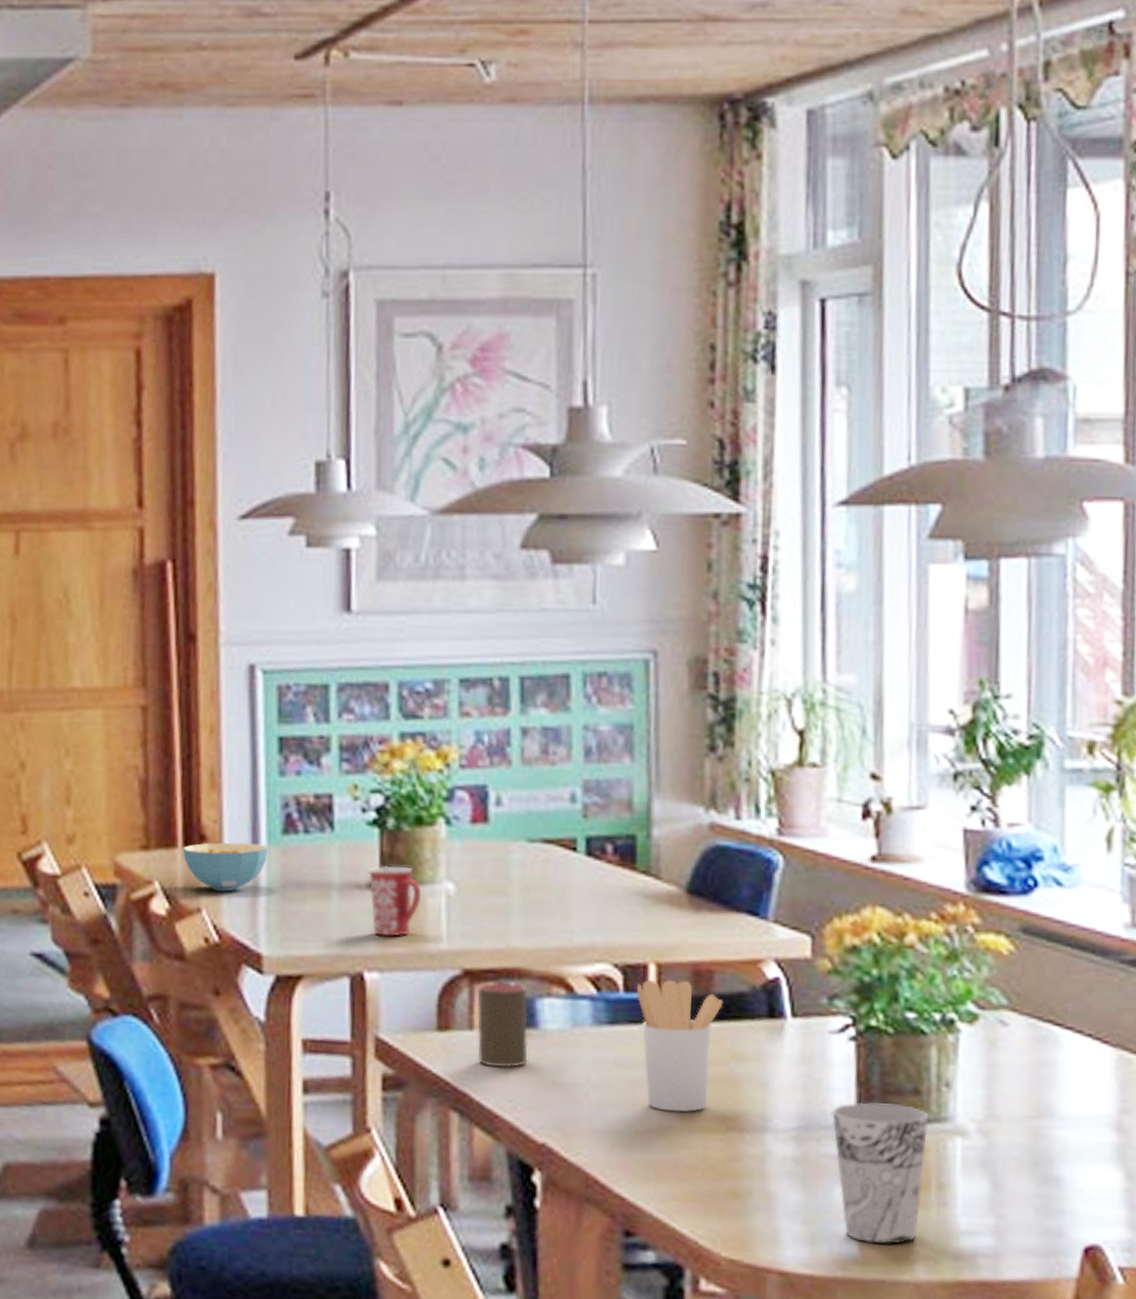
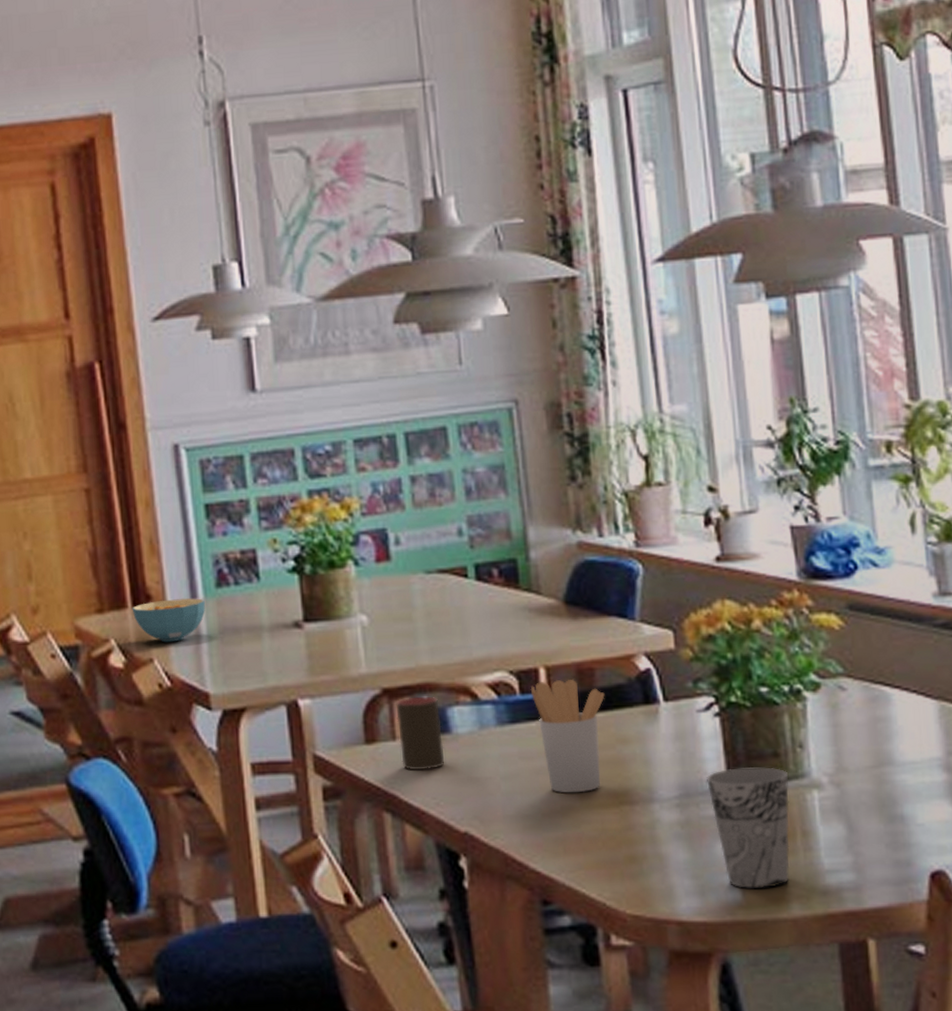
mug: present [367,865,422,937] -> none [292,605,341,667]

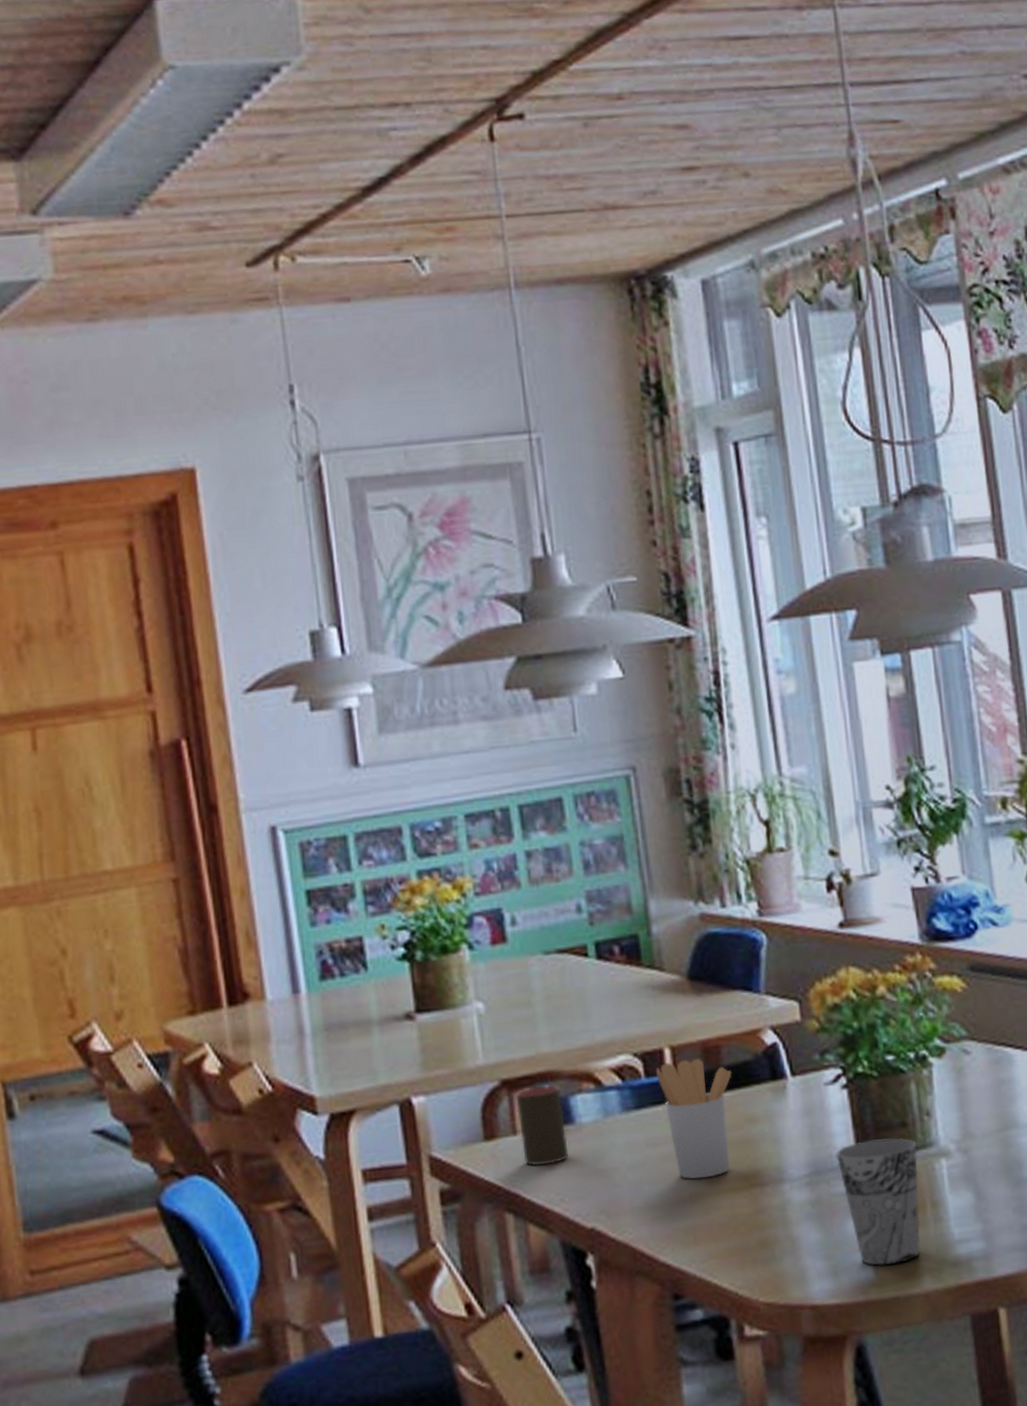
cereal bowl: present [132,598,205,643] -> none [227,993,309,1044]

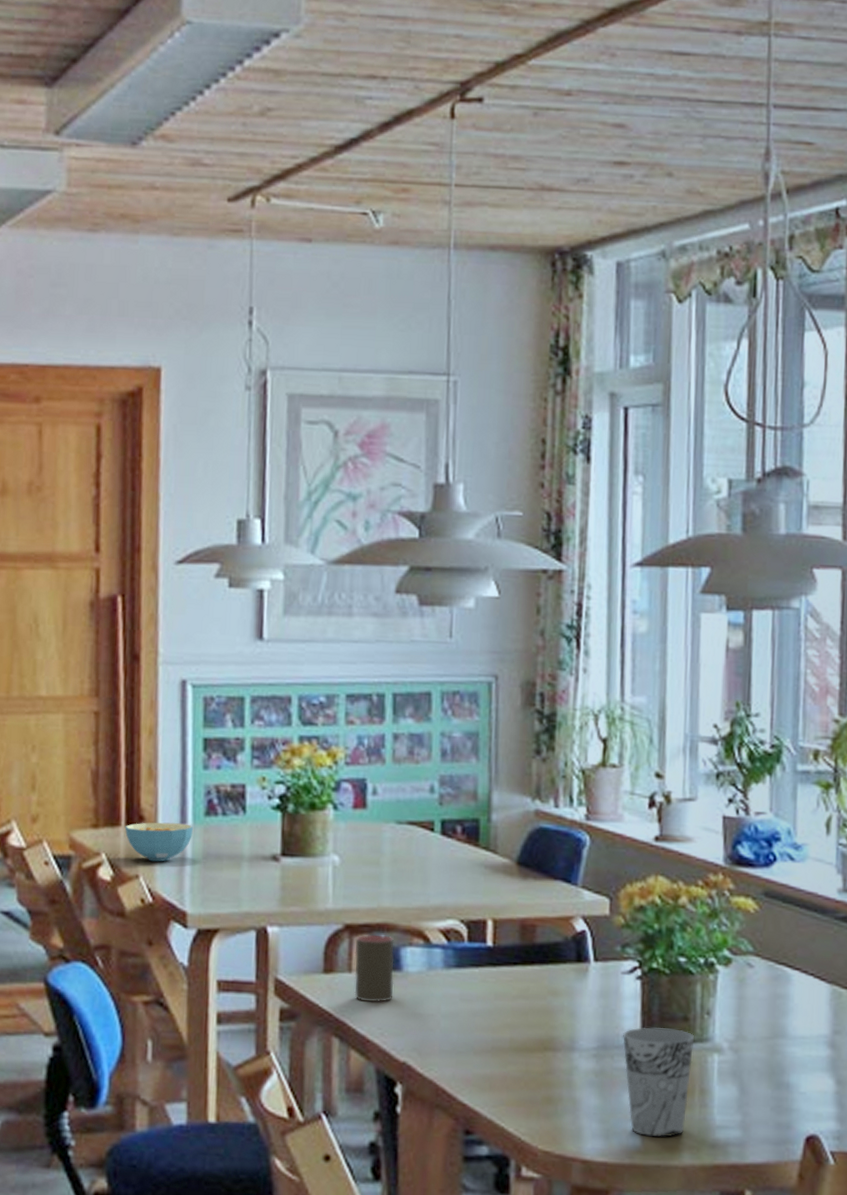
cereal bowl: none [227,993,309,1044] -> present [125,822,193,862]
utensil holder: present [655,1058,732,1179] -> none [477,932,543,1036]

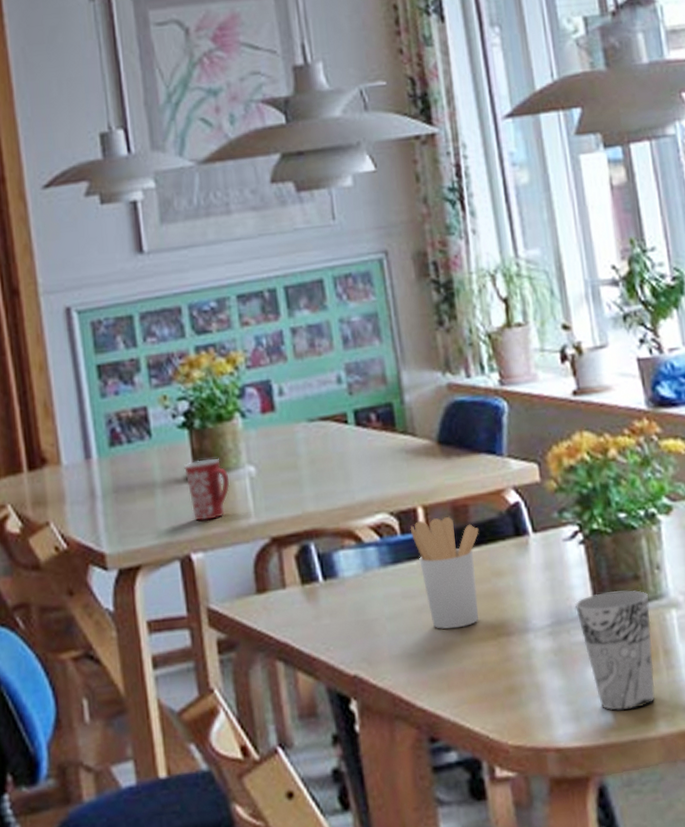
cereal bowl: present [125,822,193,862] -> none [27,458,99,505]
mug: none [272,841,314,899] -> present [183,458,230,521]
cup: present [354,934,394,1003] -> none [284,542,333,618]
utensil holder: none [477,932,543,1036] -> present [410,516,479,629]

